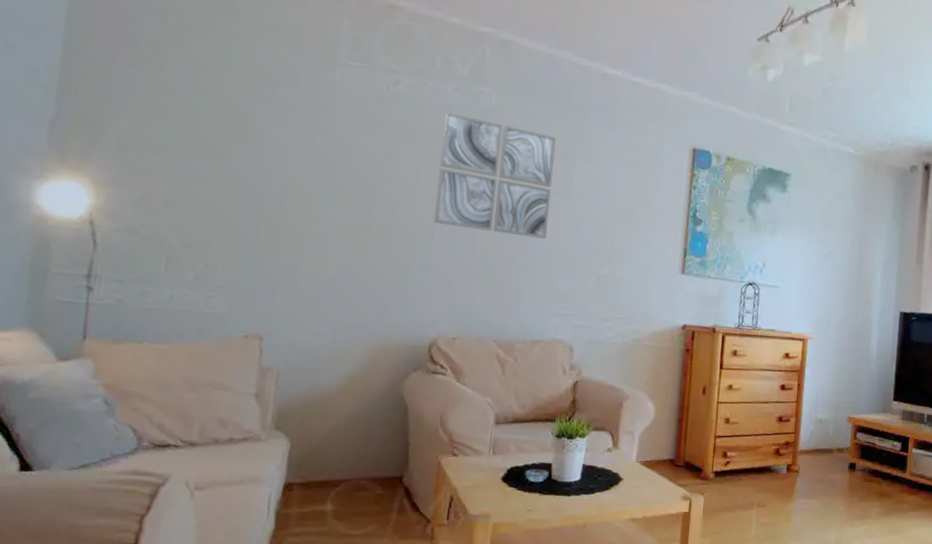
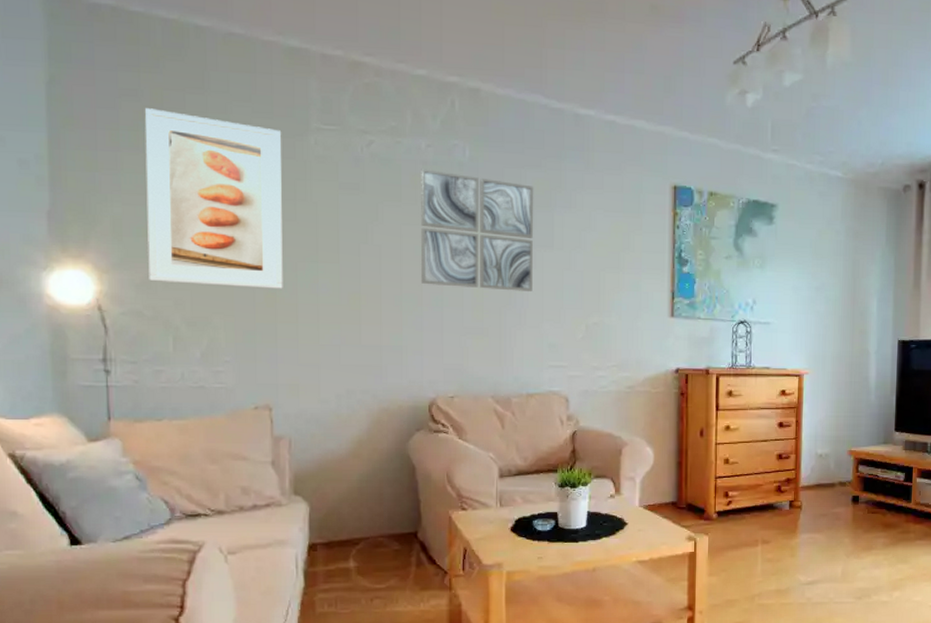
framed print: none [149,29,308,218] -> present [144,108,283,289]

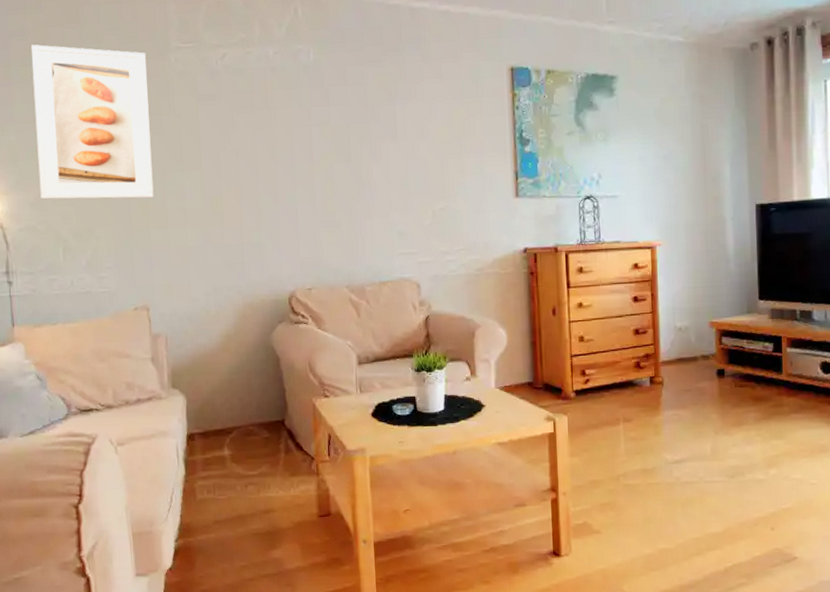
wall art: present [421,169,534,291] -> none [270,74,379,184]

